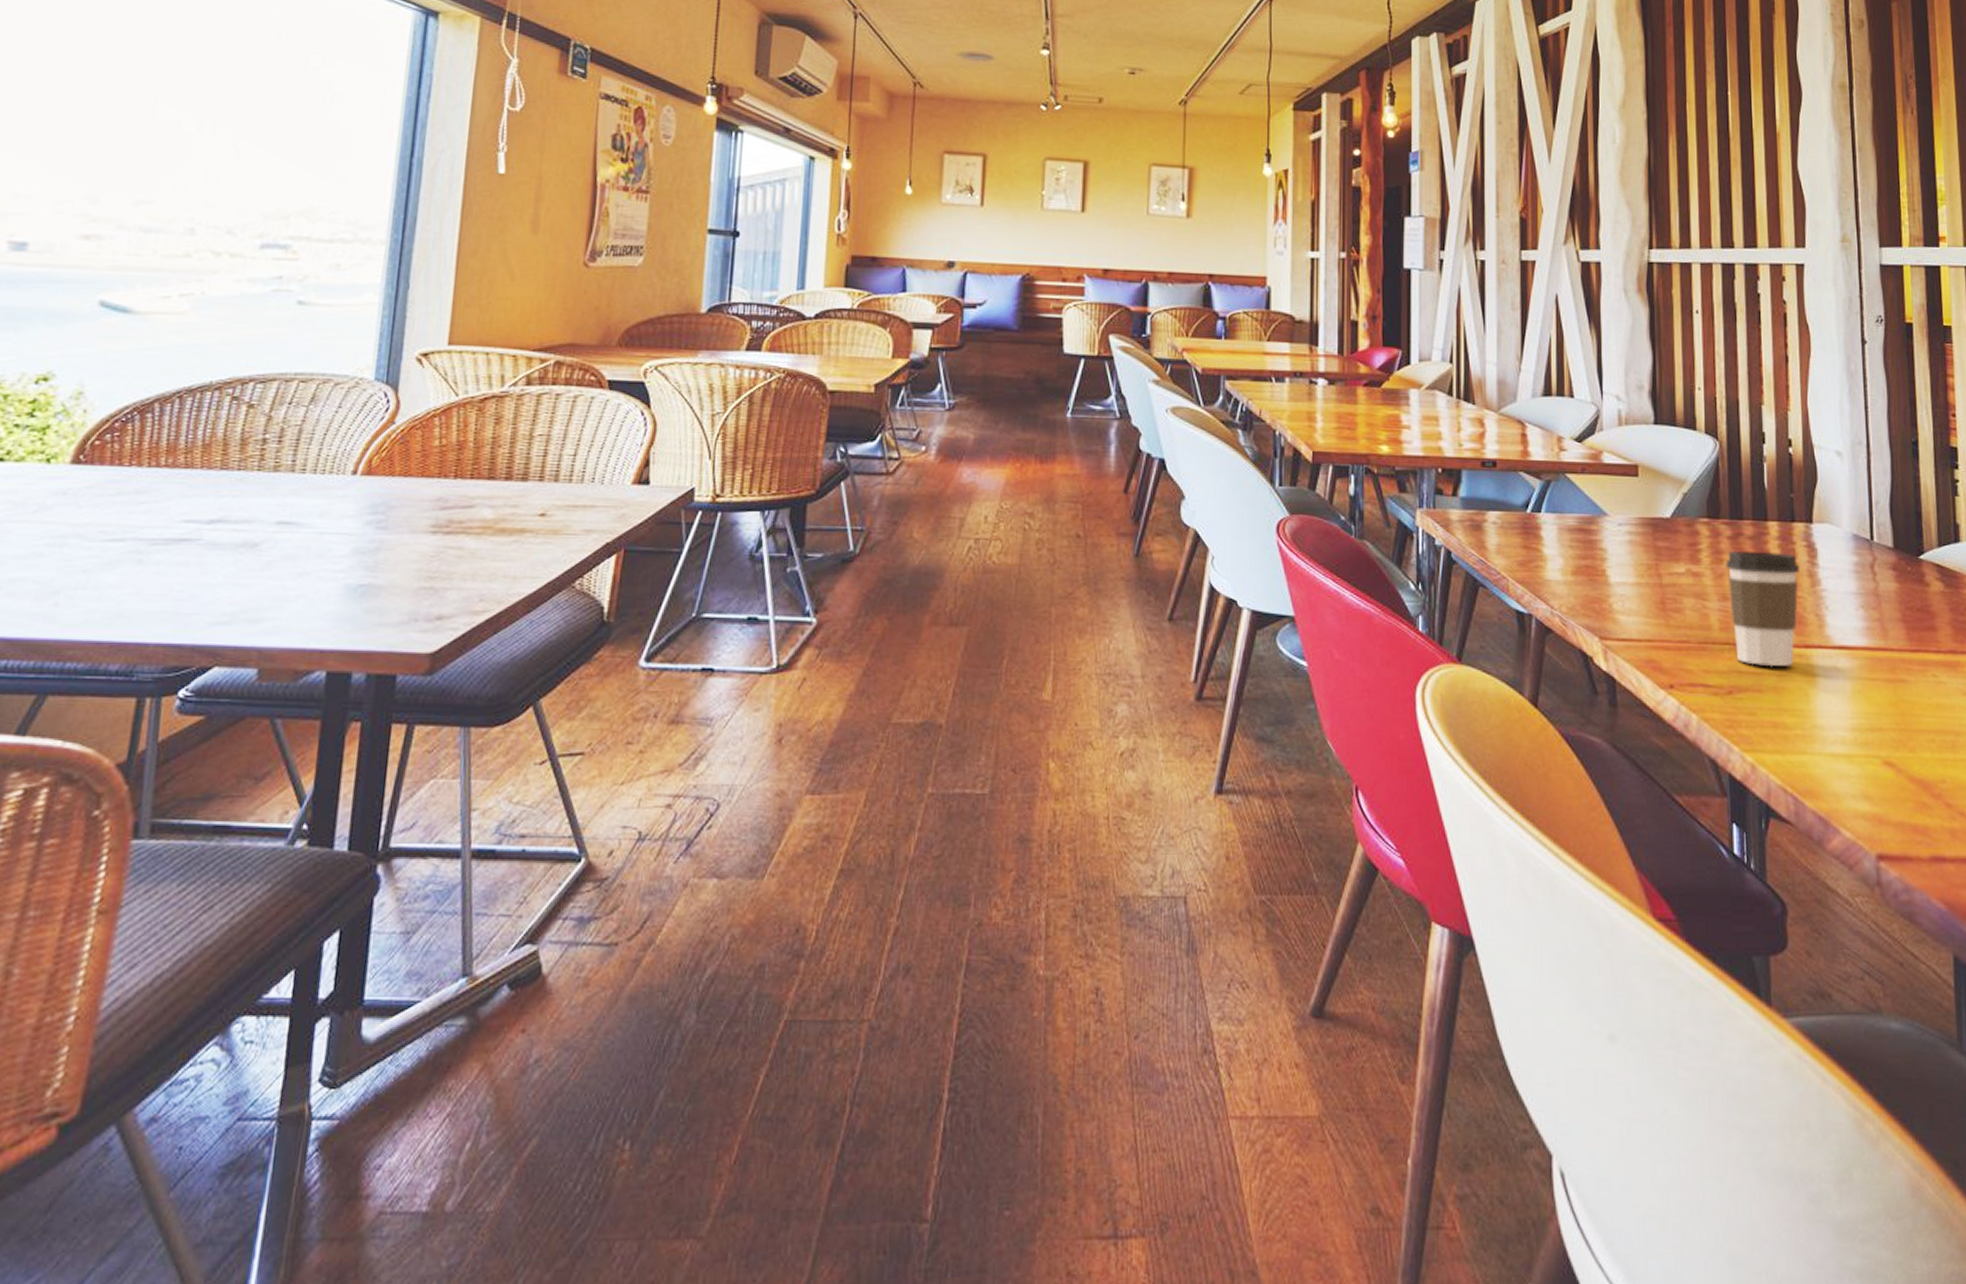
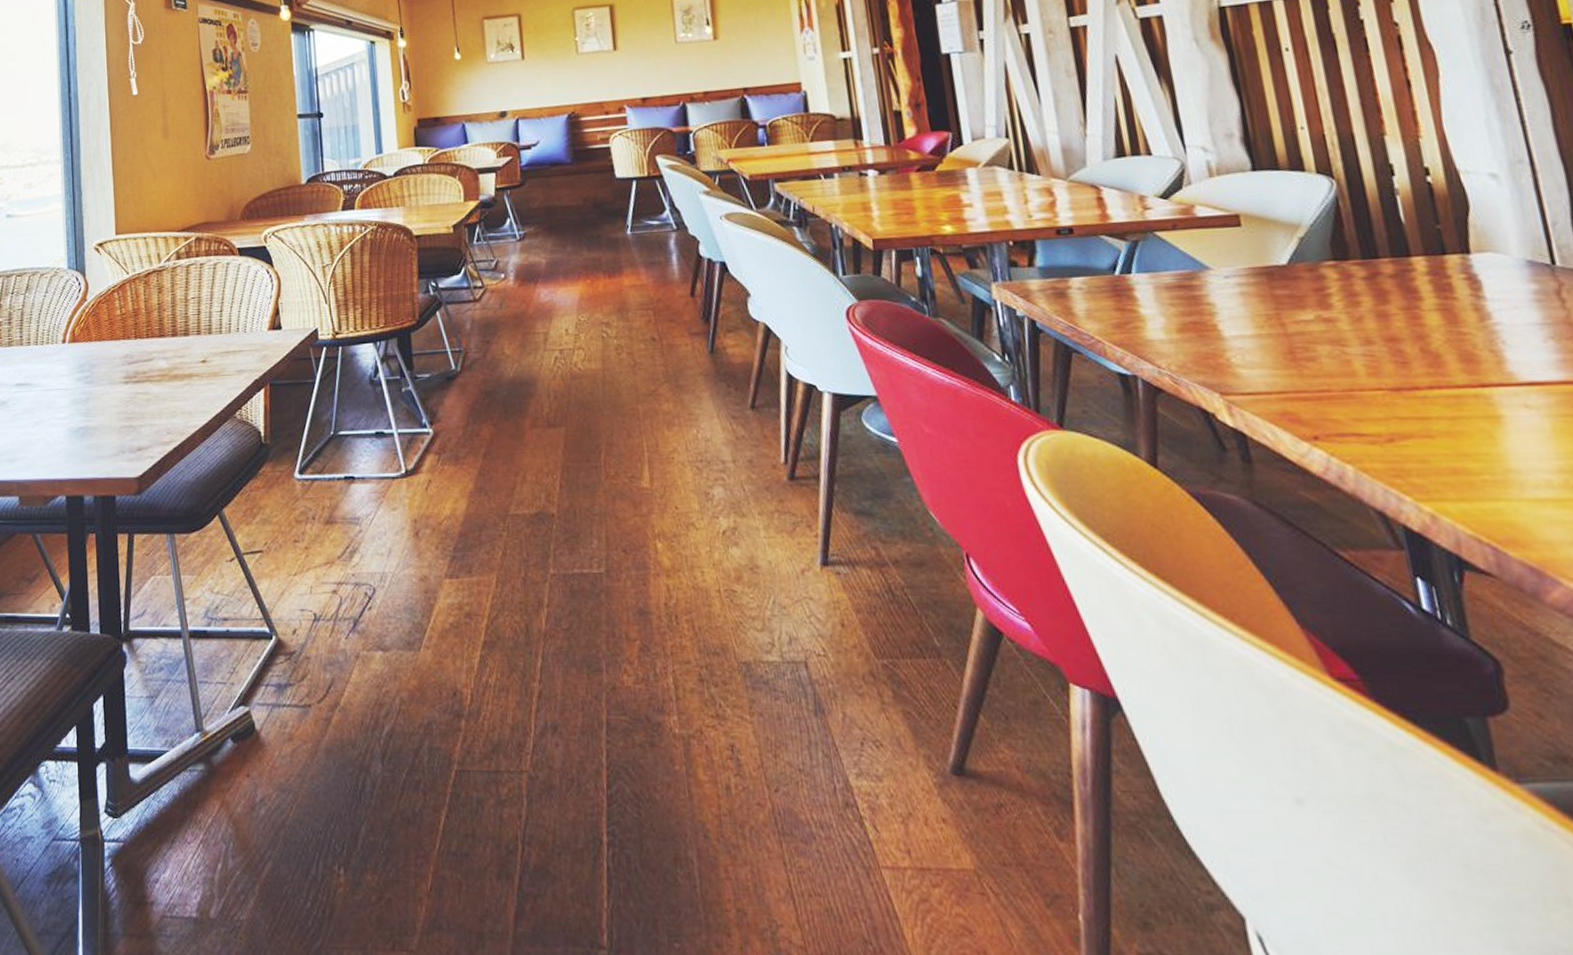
coffee cup: present [1725,551,1799,667] -> none [1363,288,1469,411]

